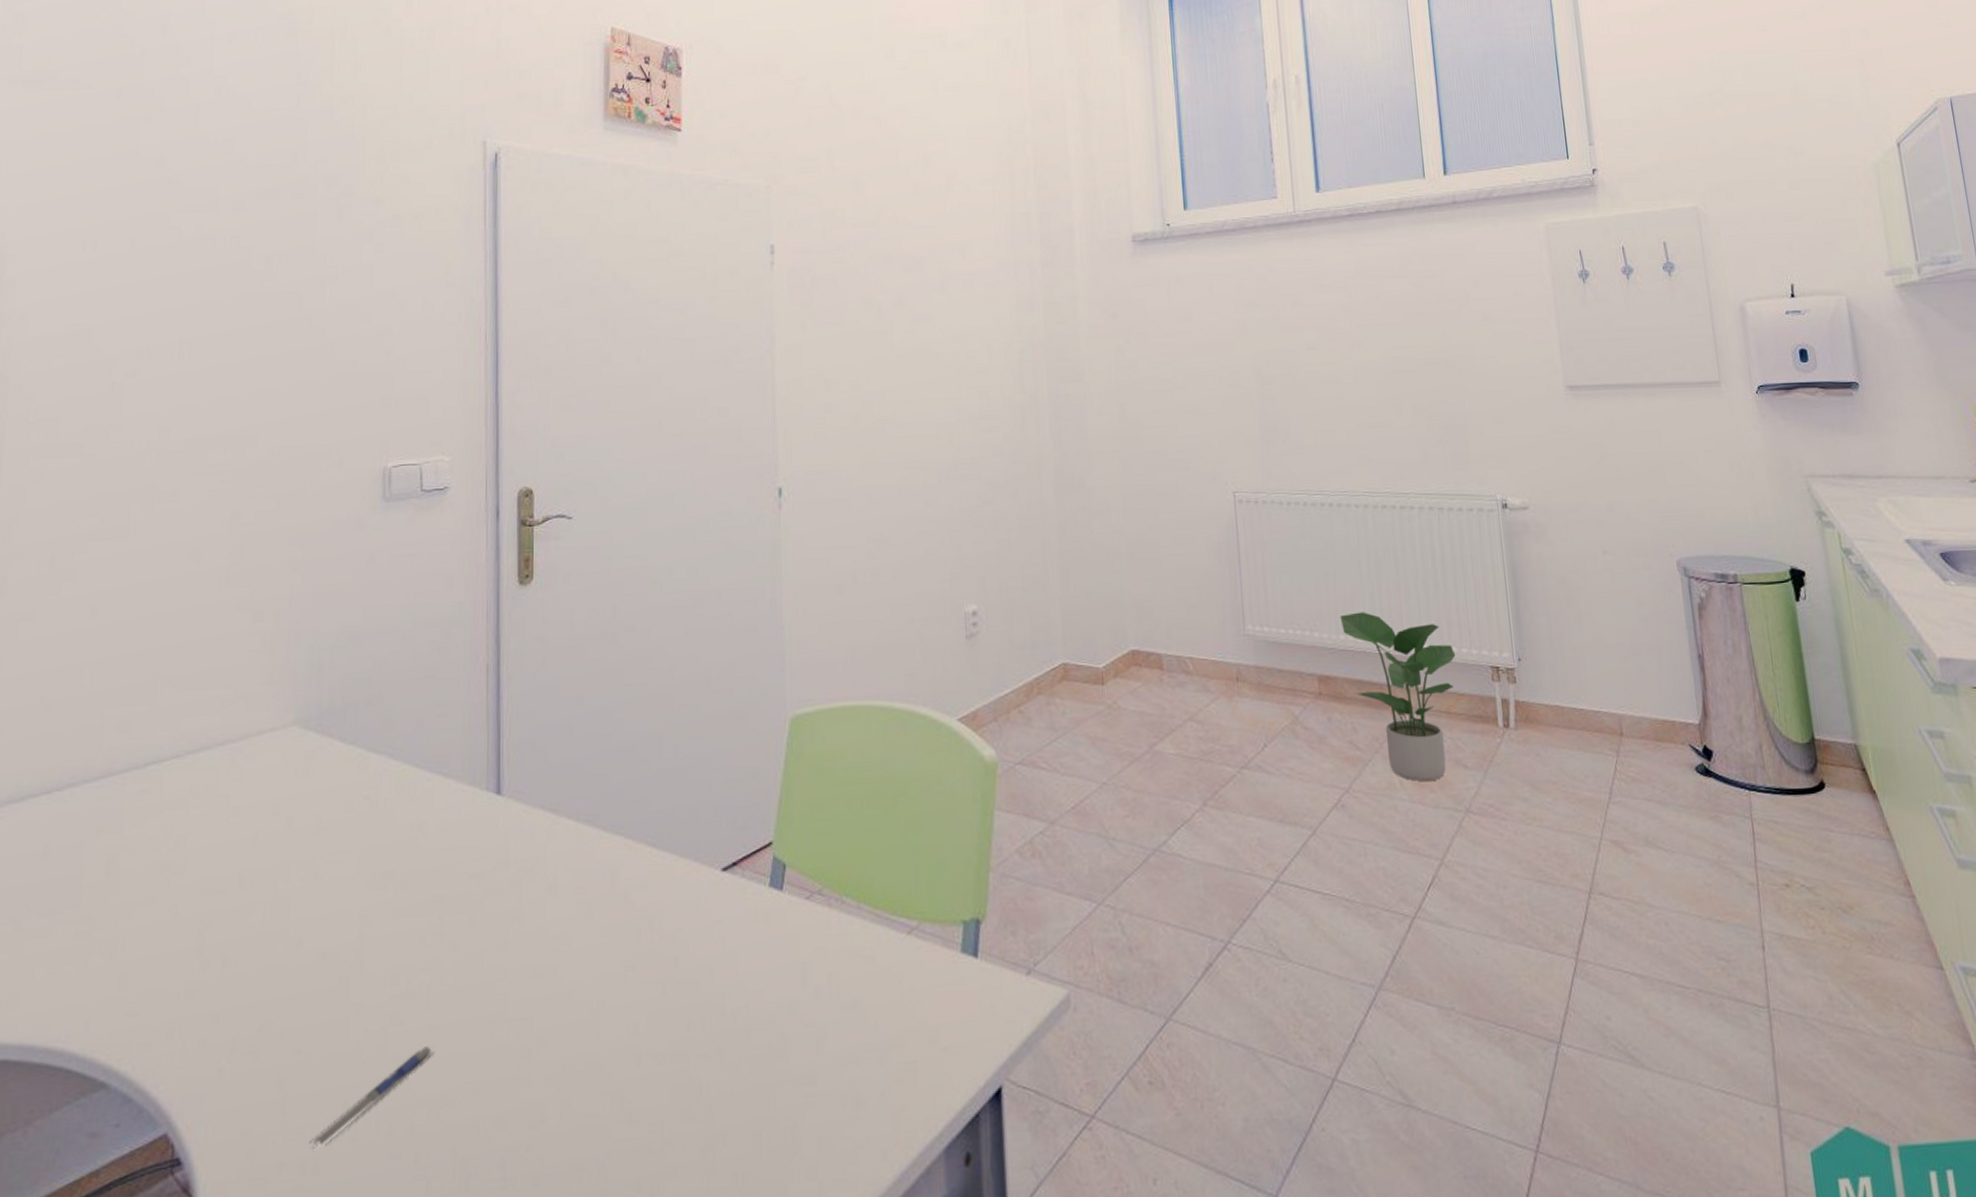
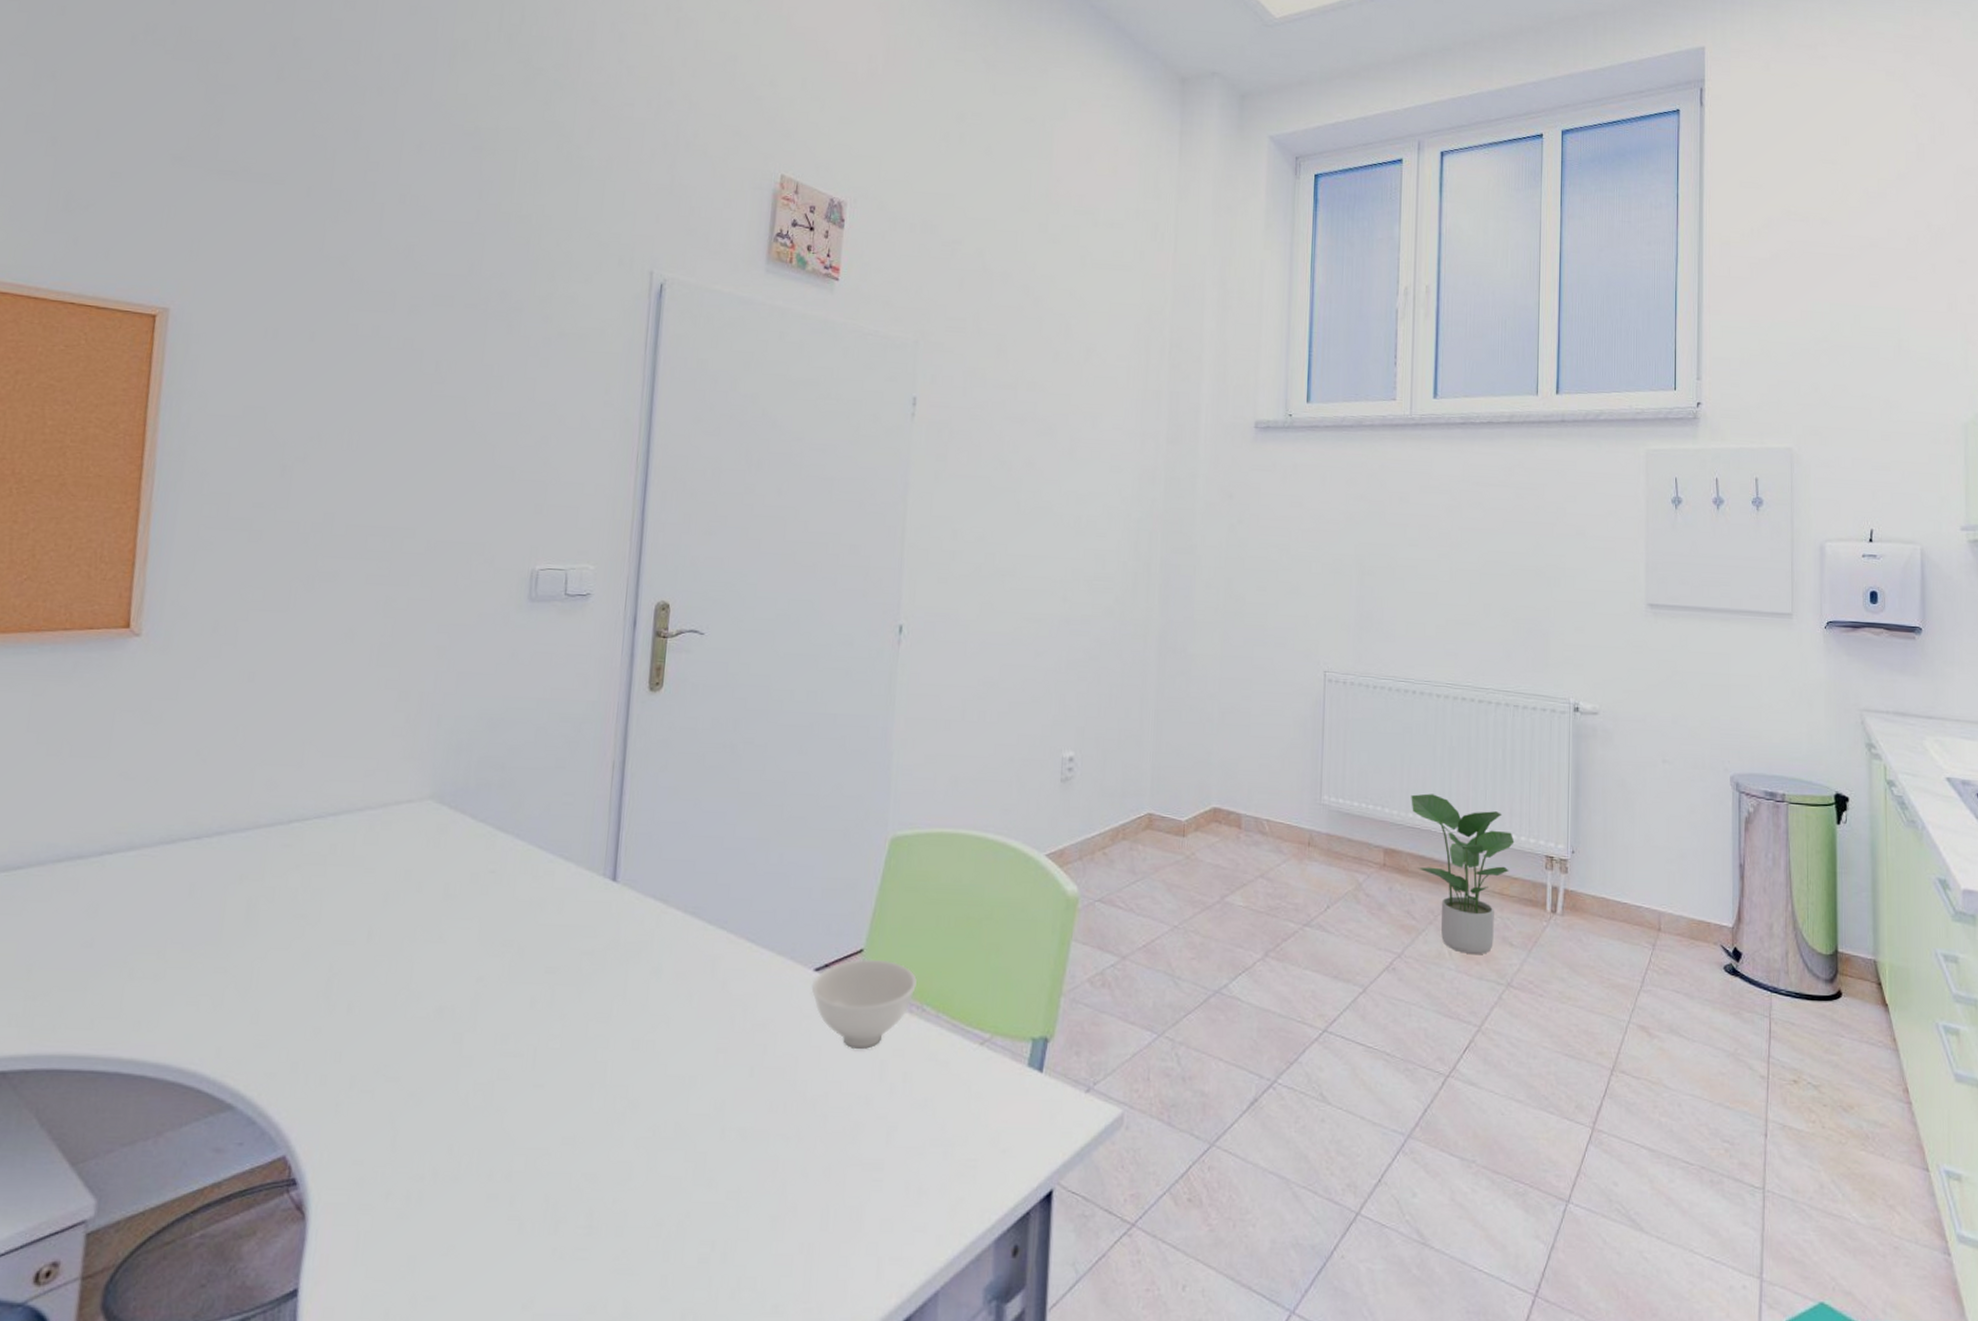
pen: present [308,1046,435,1149] -> none [414,1102,536,1183]
bowl: none [720,851,833,953] -> present [811,959,917,1050]

